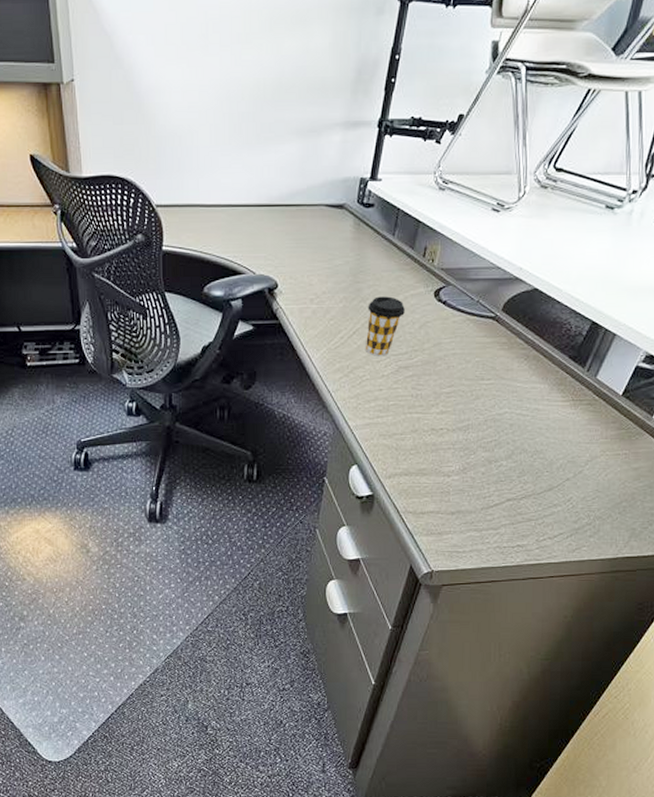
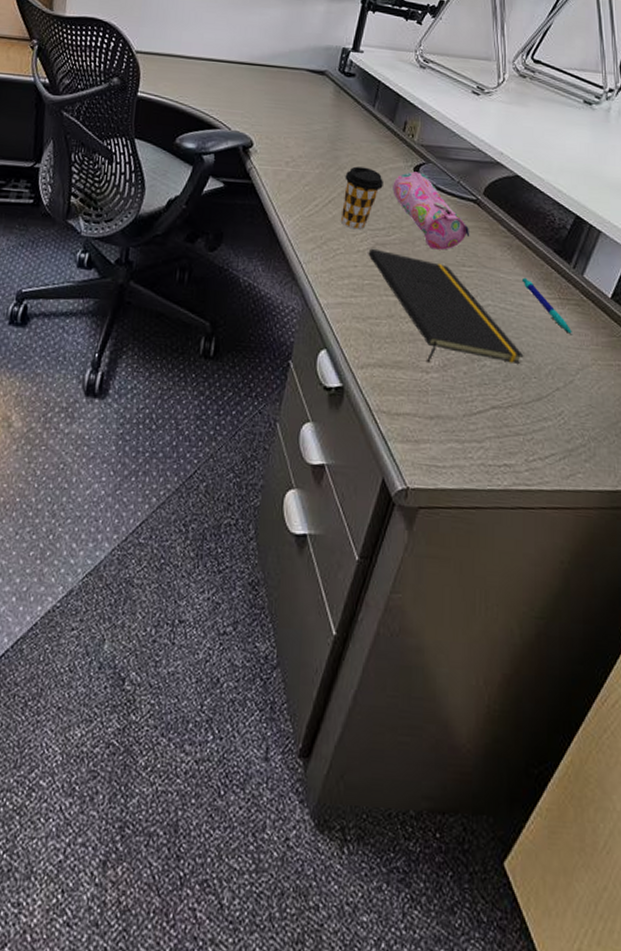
notepad: none [392,372,538,467] -> present [368,248,524,364]
pencil case: none [414,295,489,367] -> present [392,171,470,250]
pen: none [537,384,584,432] -> present [521,277,573,336]

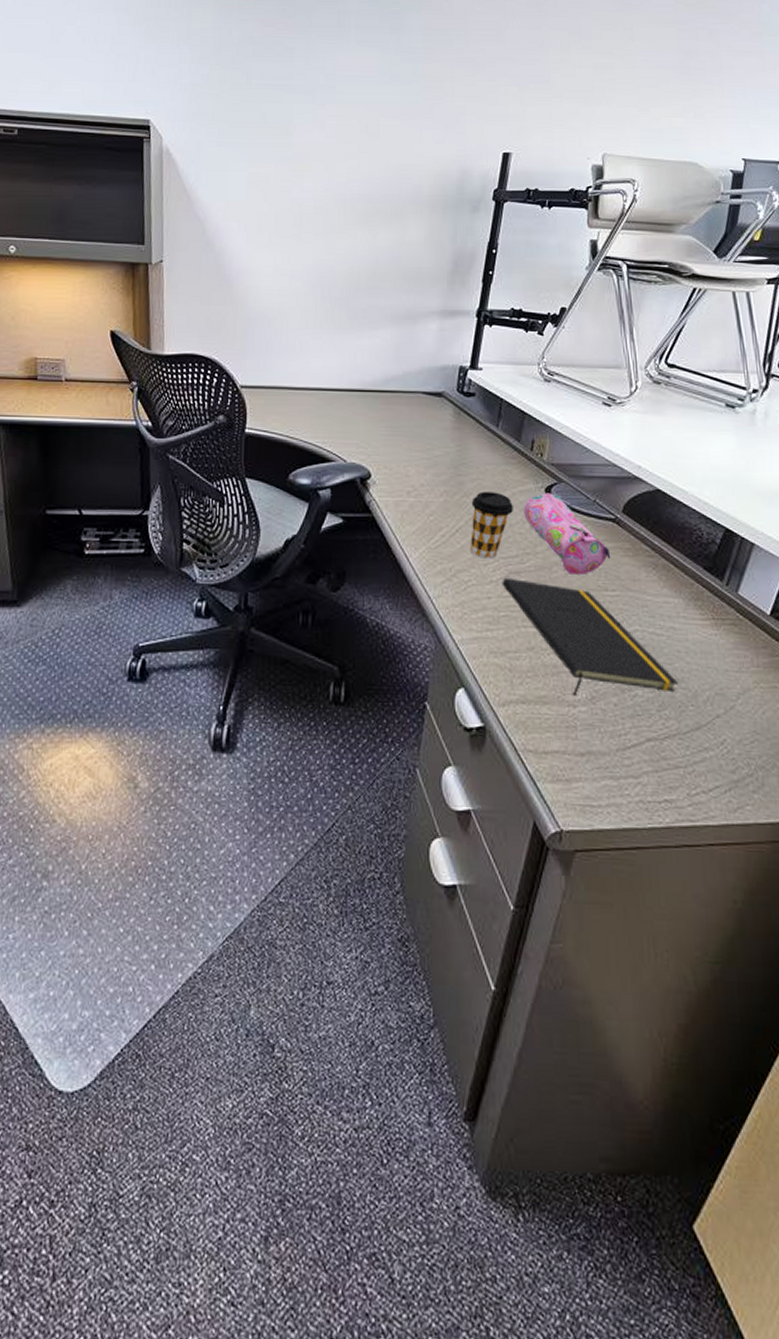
pen: present [521,277,573,336] -> none [670,598,731,658]

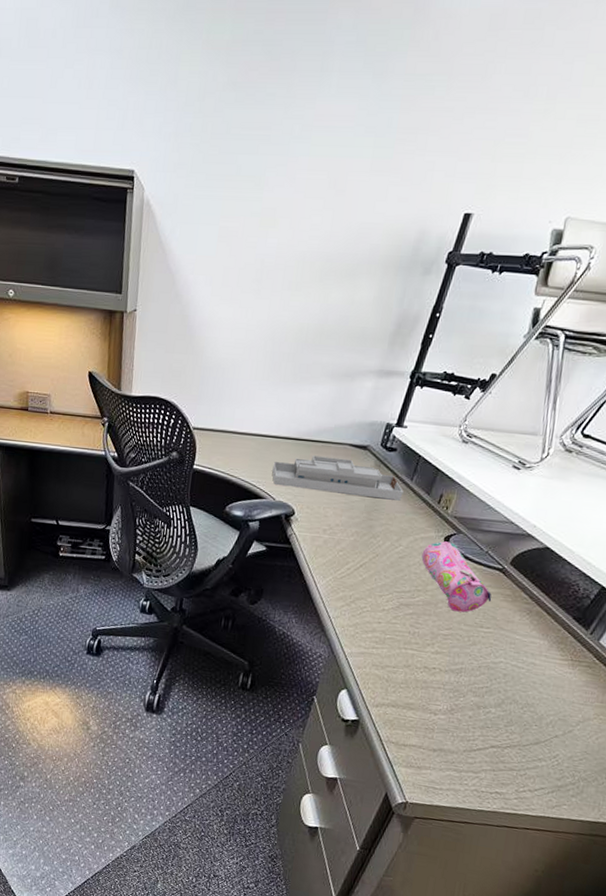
desk organizer: none [339,407,491,451] -> present [272,455,404,501]
coffee cup: present [470,491,513,559] -> none [370,535,414,592]
notepad: present [502,577,679,695] -> none [392,608,528,713]

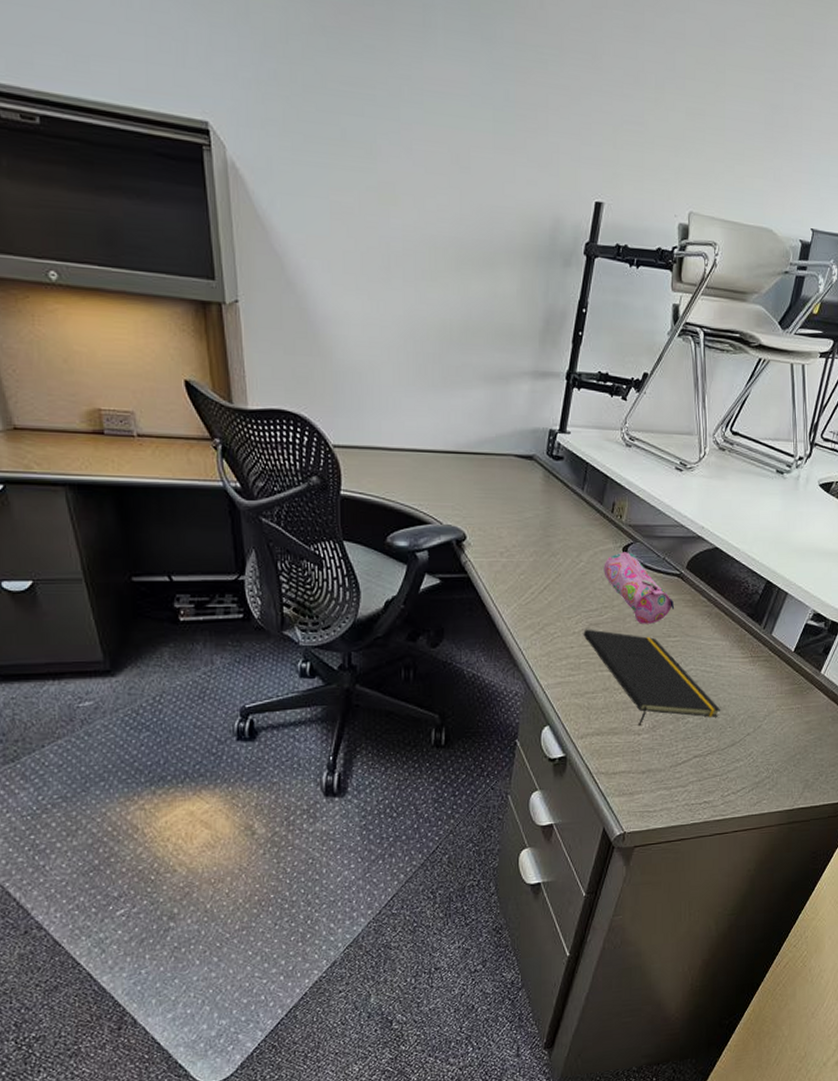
desk organizer: present [272,455,404,501] -> none [434,470,576,513]
notepad: none [392,608,528,713] -> present [583,629,721,725]

